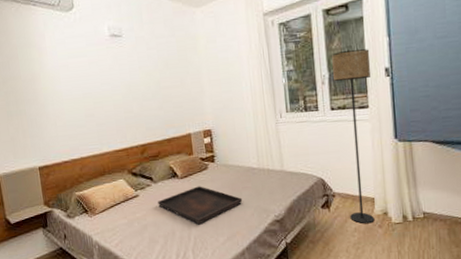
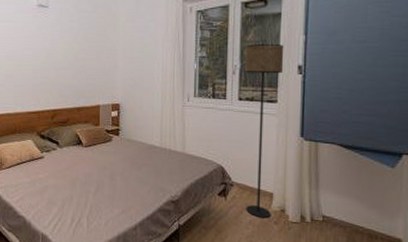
serving tray: present [158,186,243,225] -> none [61,156,141,194]

